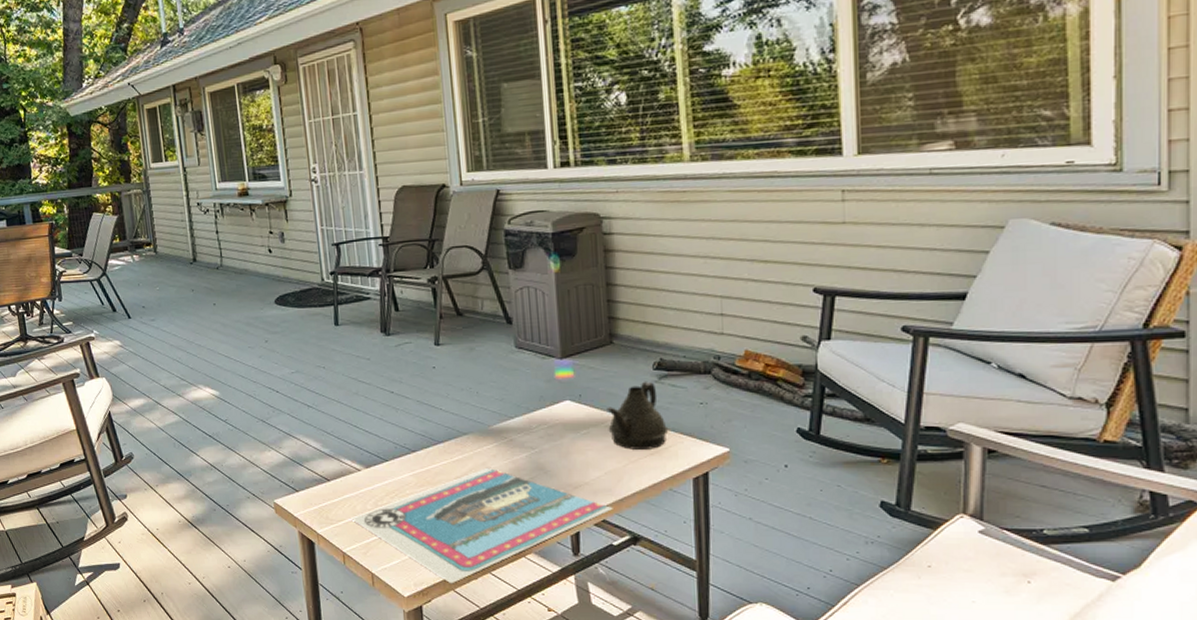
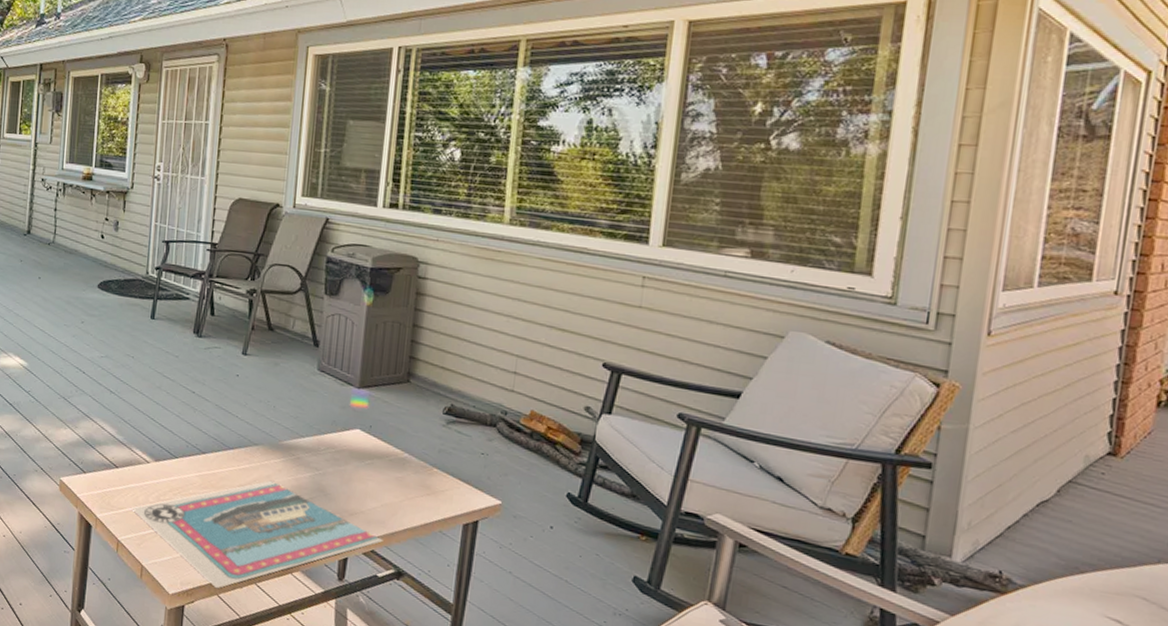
teapot: present [606,381,669,450] -> none [391,423,448,490]

